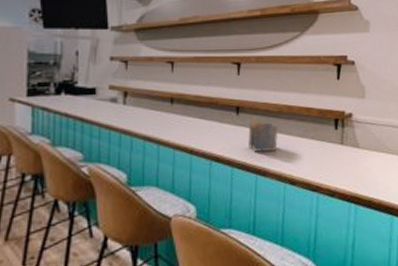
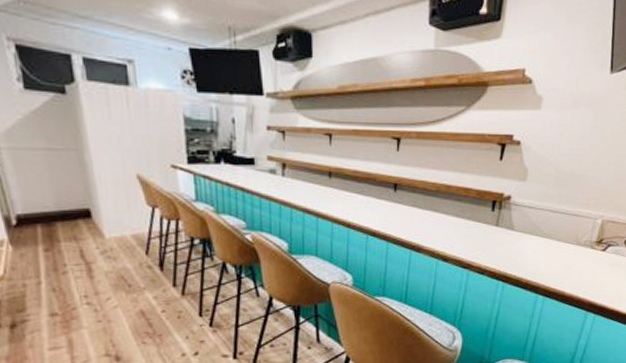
napkin holder: present [247,116,278,153] -> none [403,194,435,230]

